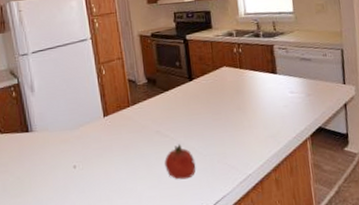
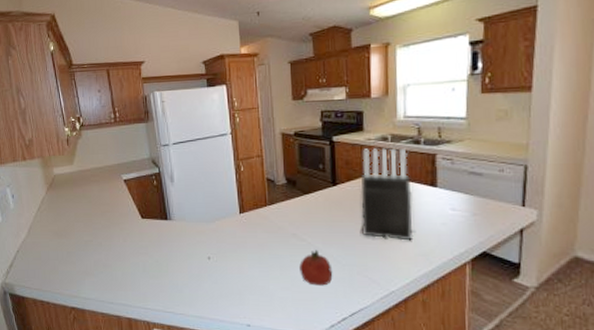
knife block: none [213,41,262,127] -> present [361,148,414,241]

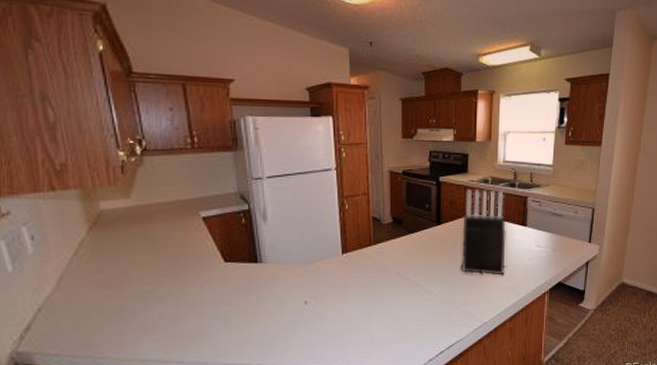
fruit: present [299,250,333,286] -> none [402,287,433,323]

